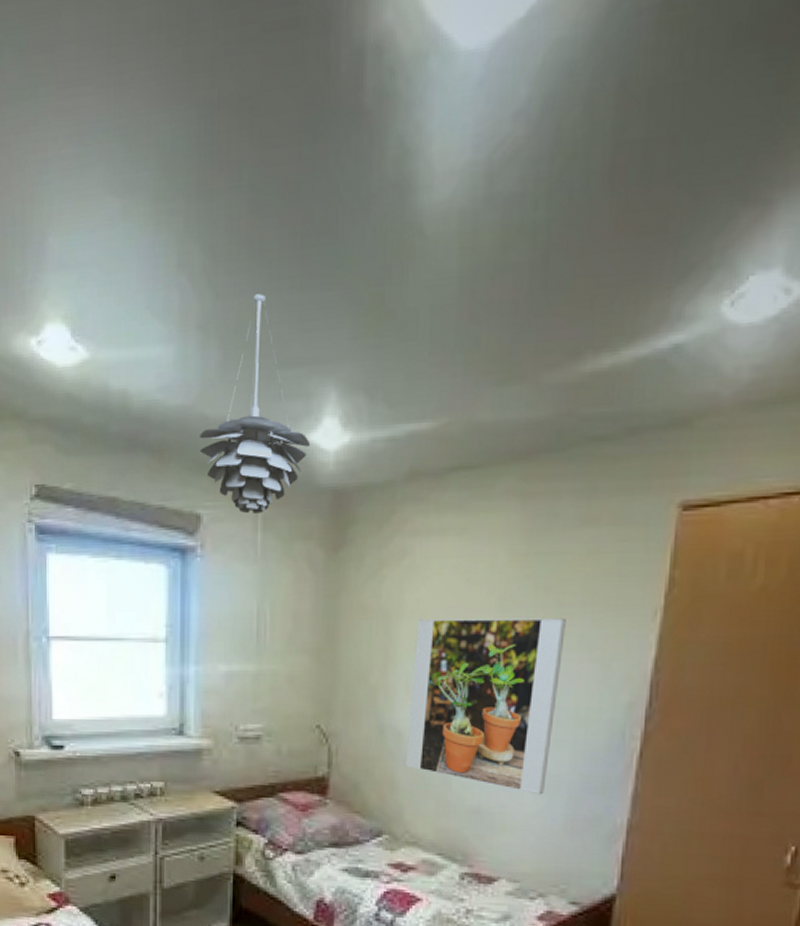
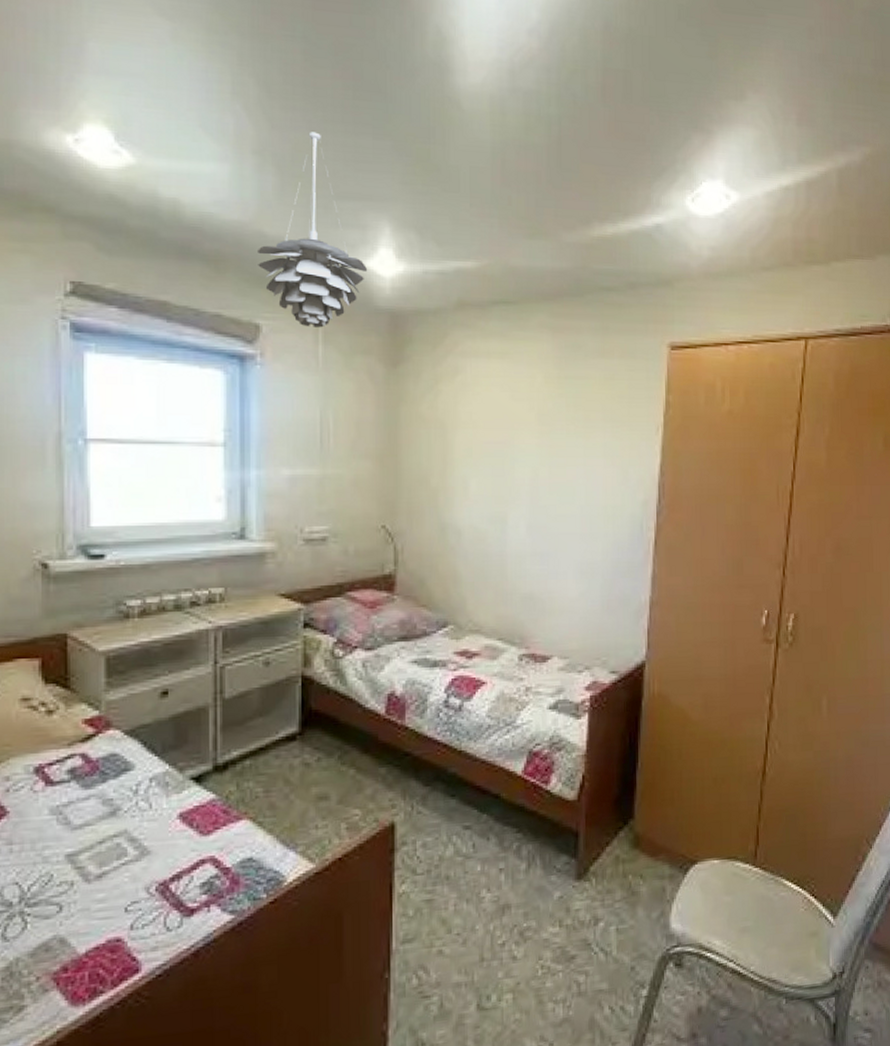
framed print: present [405,618,566,795] -> none [466,430,592,580]

